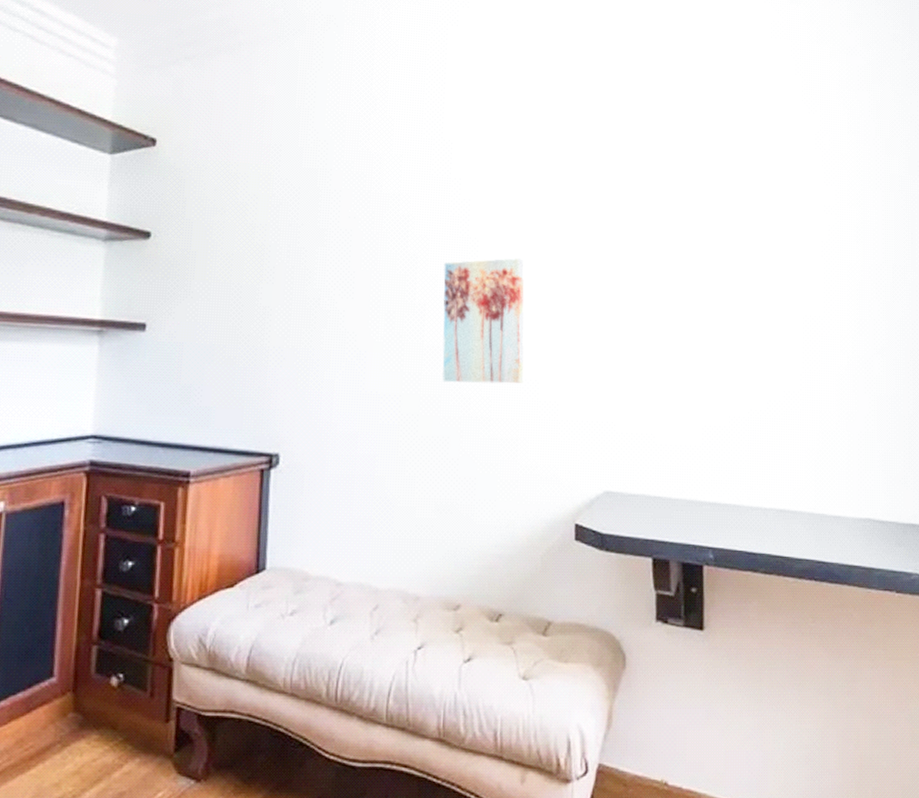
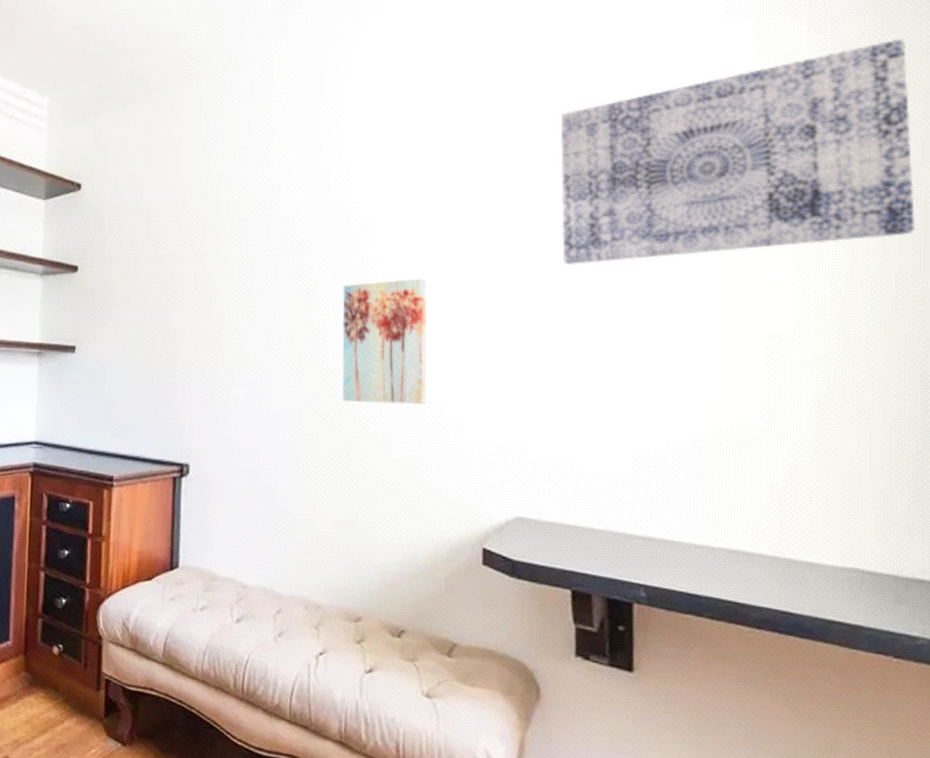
wall art: none [641,71,906,250] -> present [560,38,916,264]

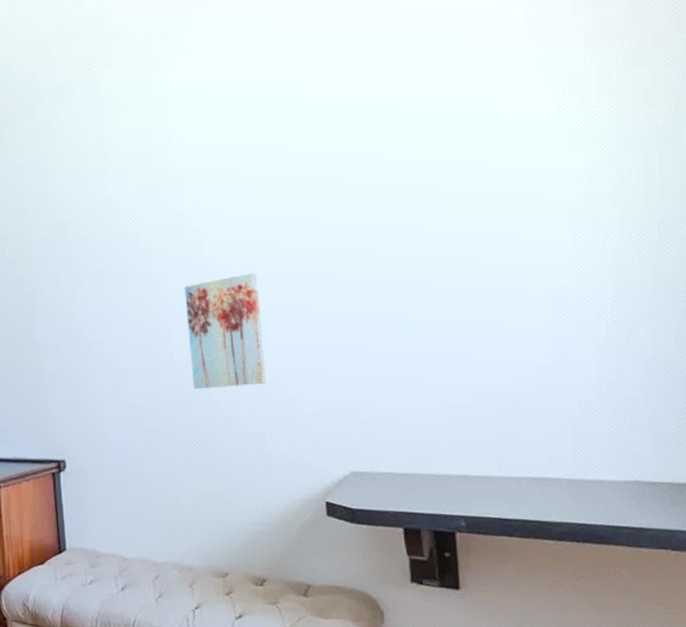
wall art: present [560,38,916,264] -> none [362,12,674,246]

